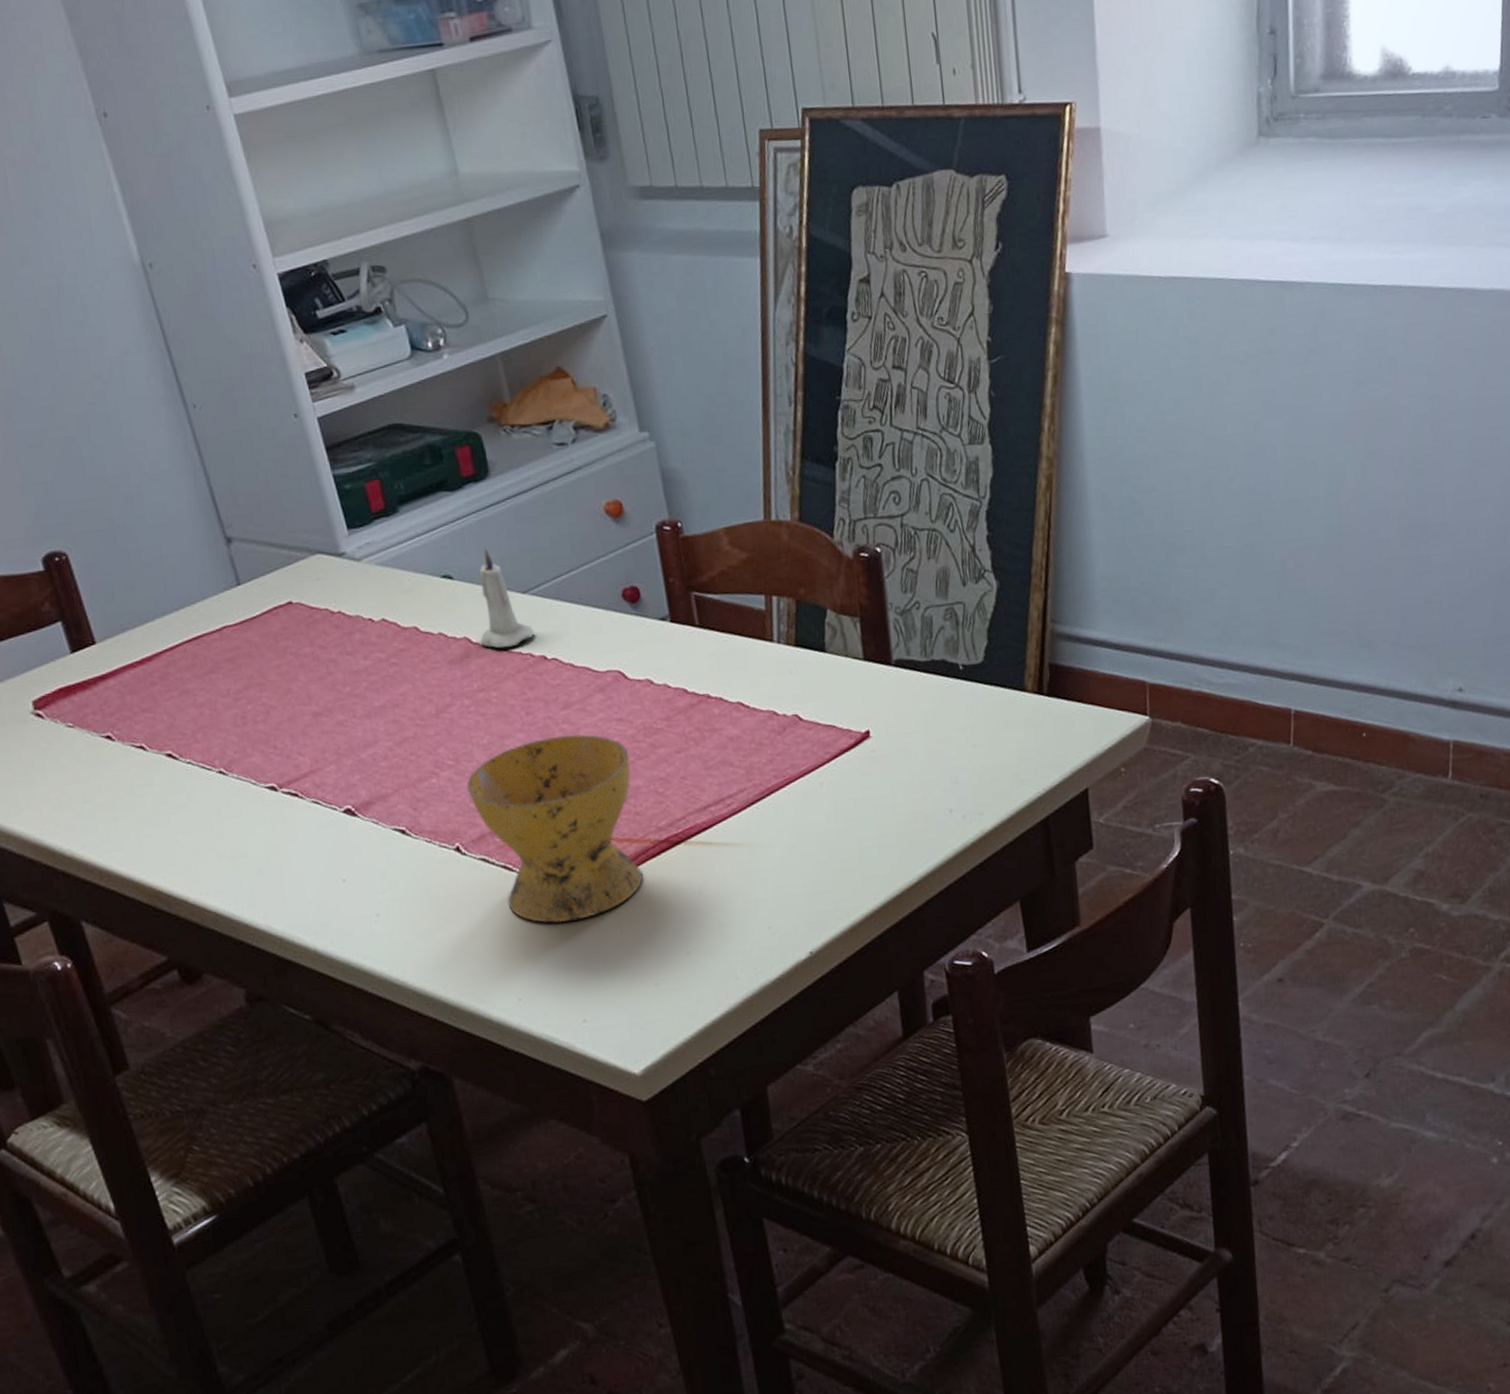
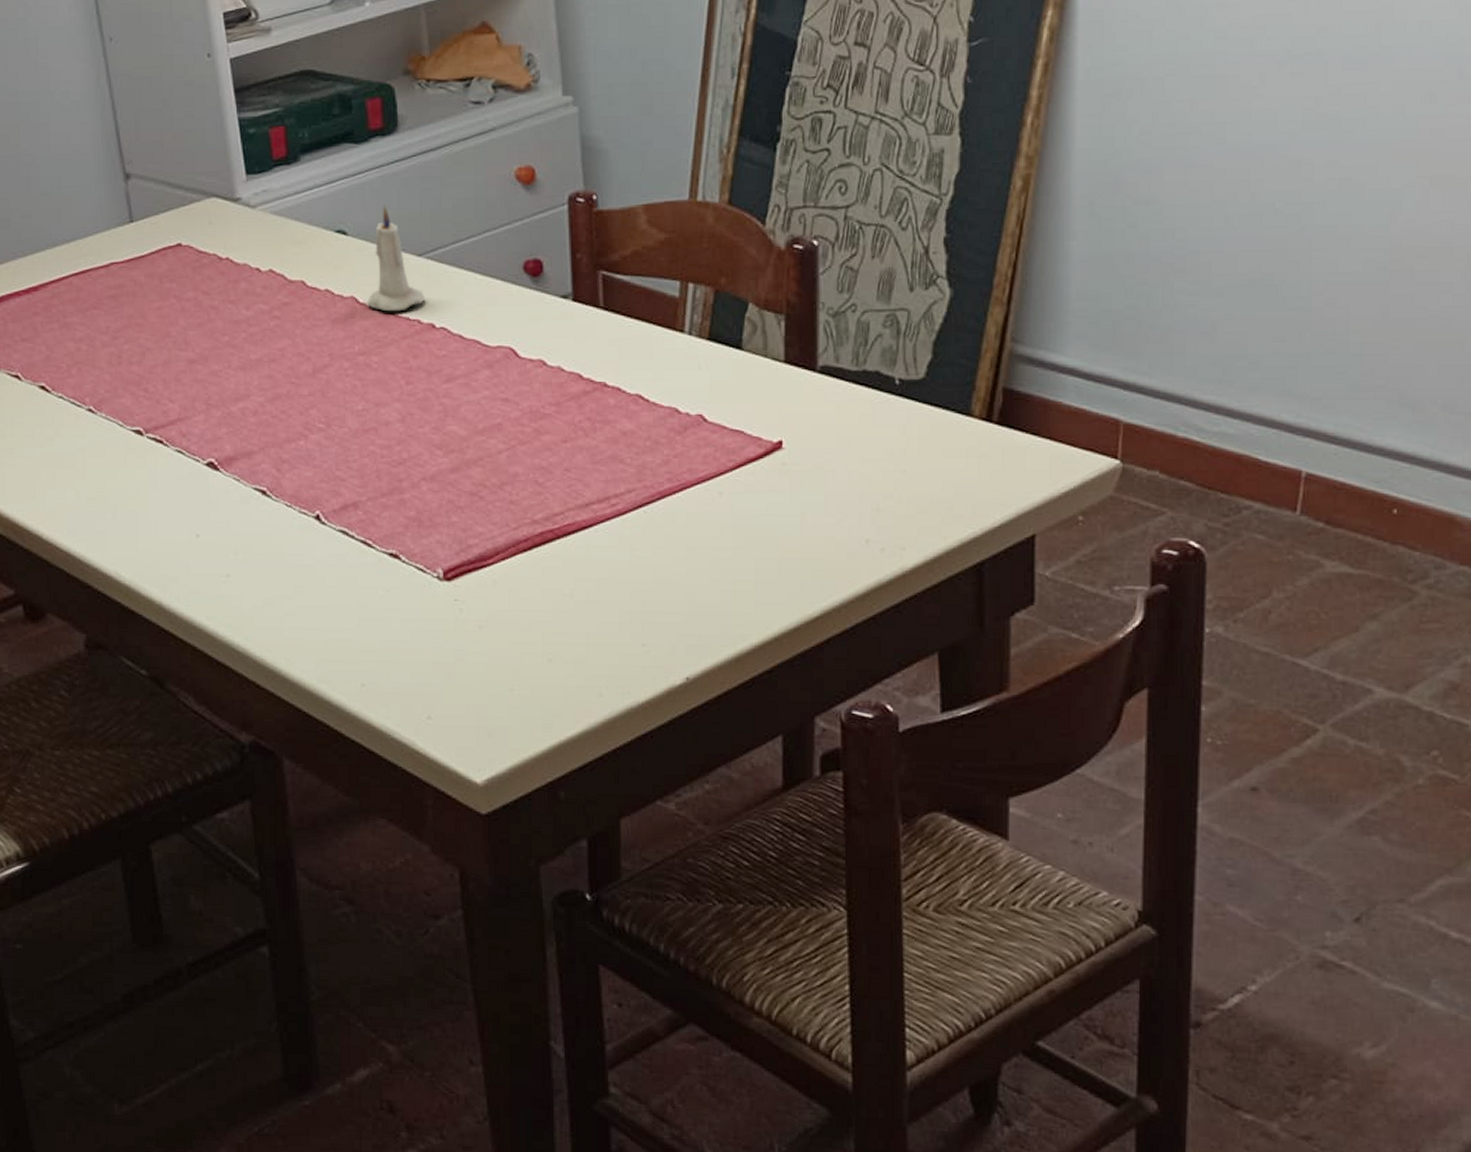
bowl: present [467,734,643,923] -> none [335,411,511,609]

